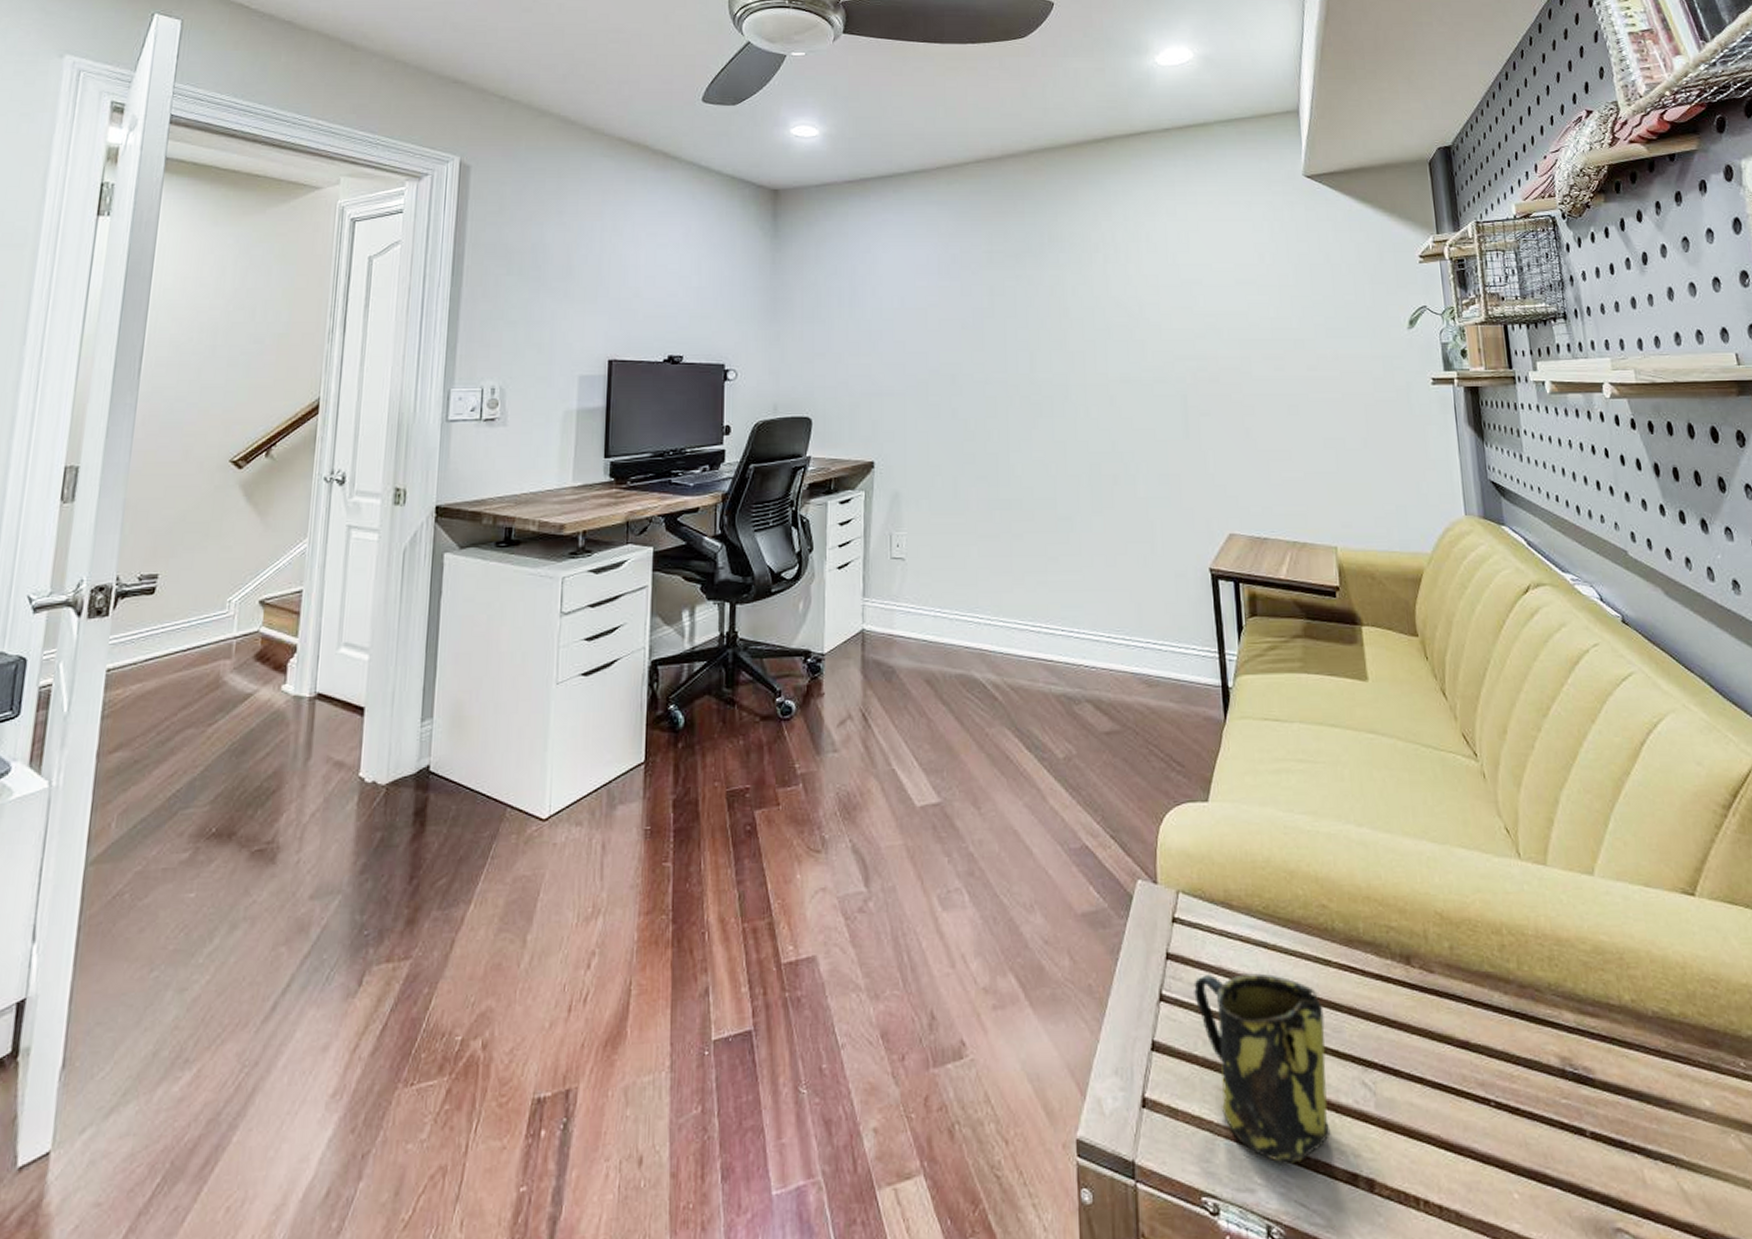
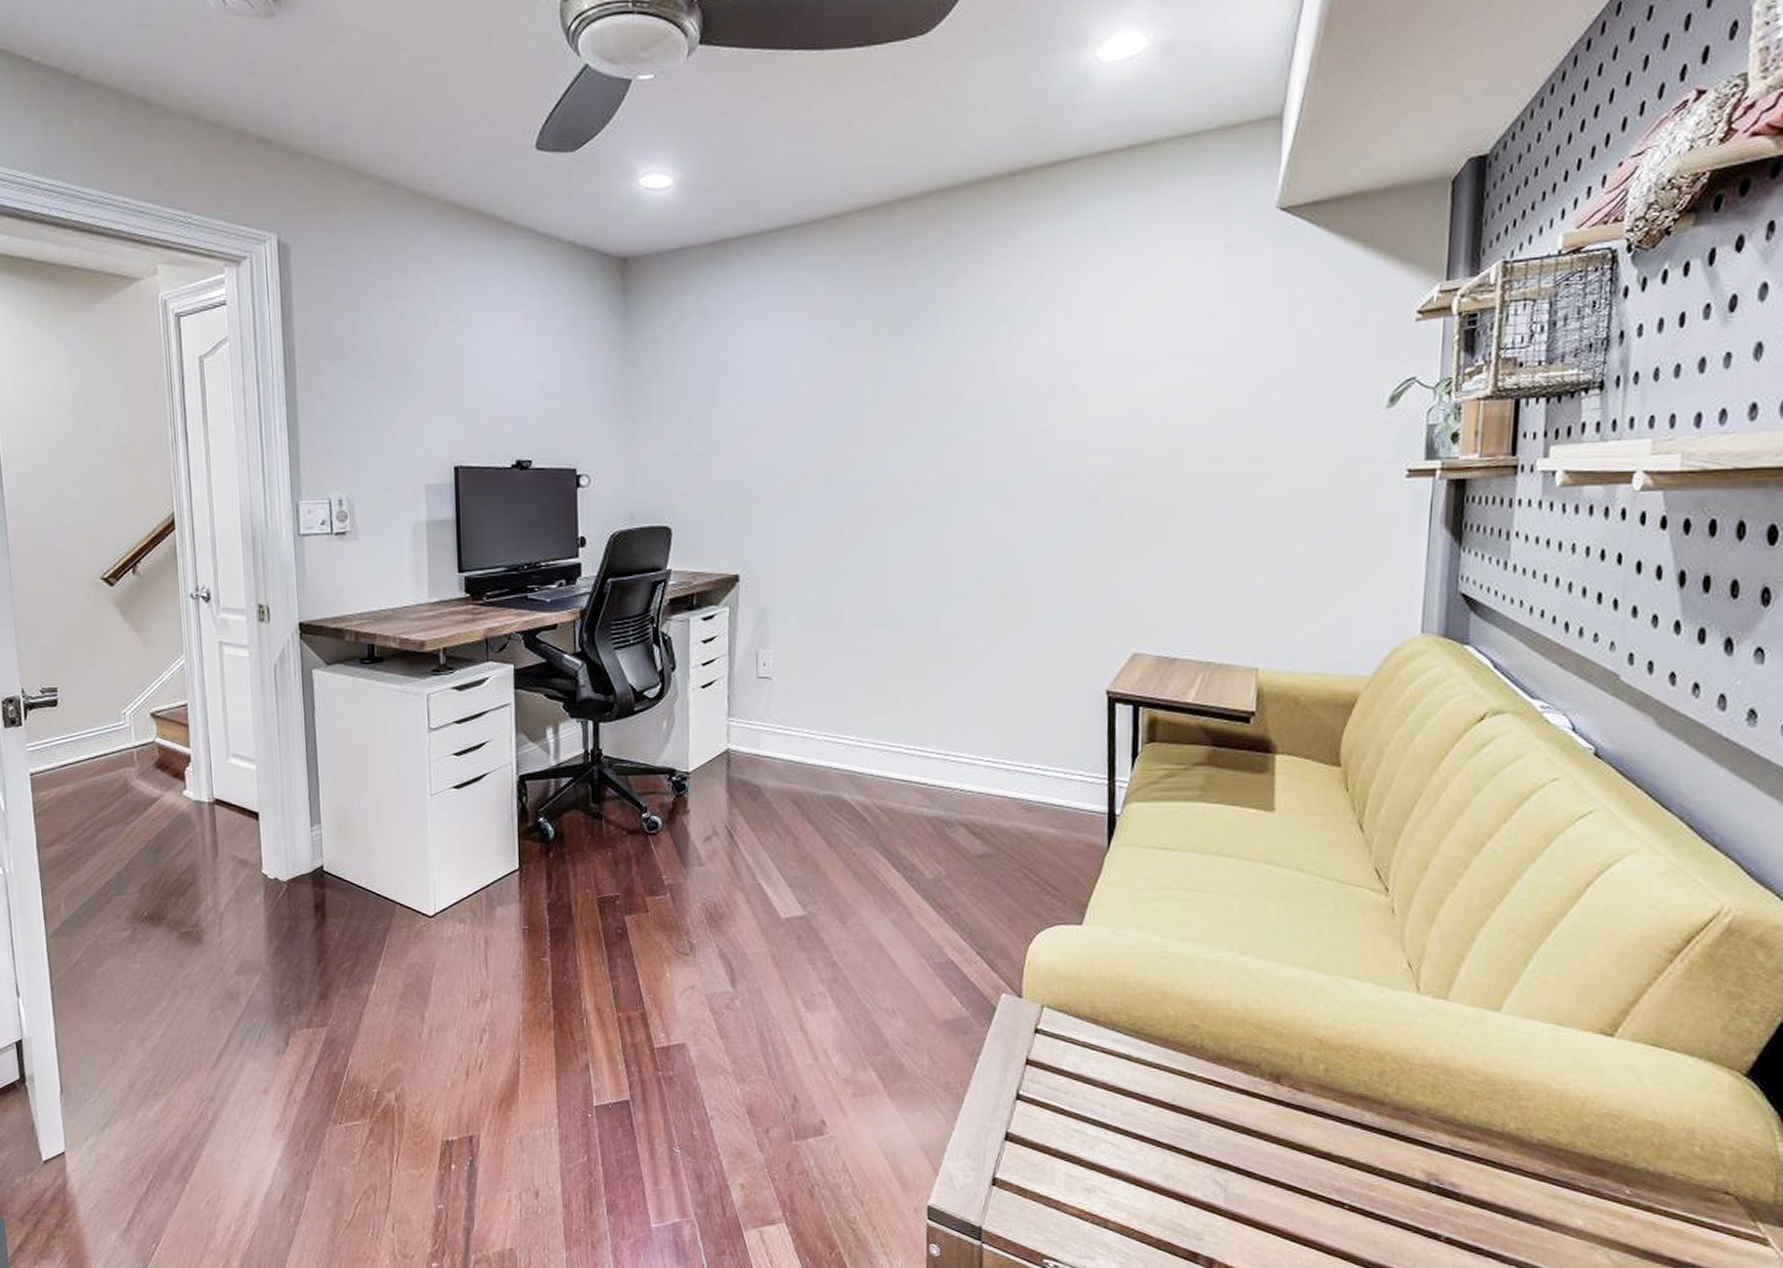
mug: present [1194,973,1331,1163] -> none [1051,1080,1182,1240]

